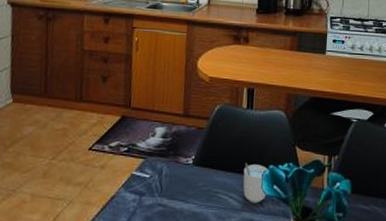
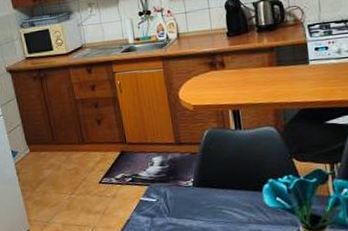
cup: present [243,162,269,203] -> none [243,179,271,216]

